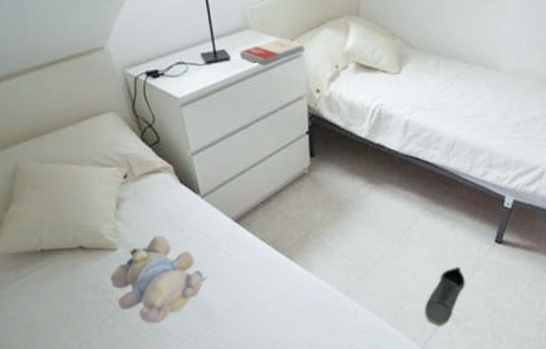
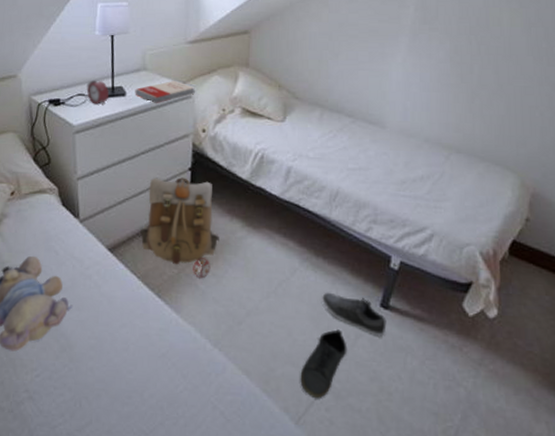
alarm clock: none [185,43,212,73] -> present [86,78,110,105]
backpack: none [263,142,343,237] -> present [139,177,219,279]
shoe: none [442,235,500,268] -> present [322,292,387,336]

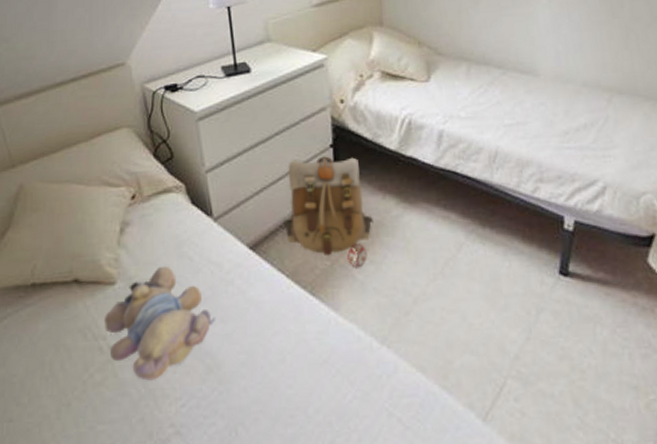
alarm clock: present [86,78,110,105] -> none [205,57,233,86]
book: present [135,80,195,104] -> none [260,49,327,78]
shoe: present [300,329,347,399] -> none [481,306,530,389]
shoe: present [322,292,387,336] -> none [494,265,569,308]

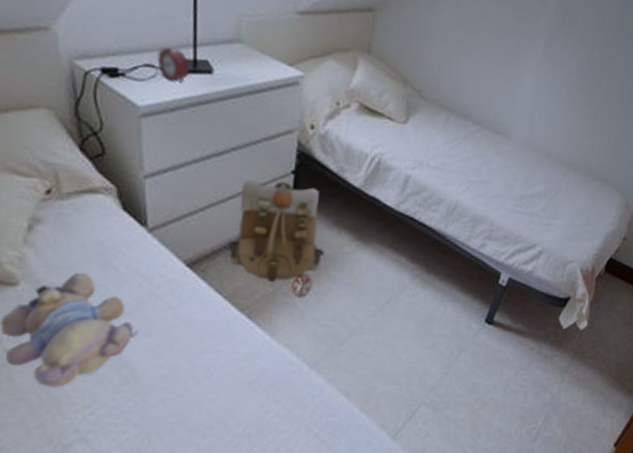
alarm clock: none [205,57,233,86] -> present [157,44,190,82]

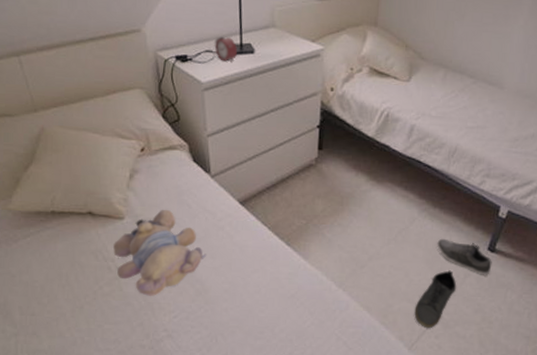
backpack: present [227,180,324,298] -> none [269,134,345,228]
shoe: none [400,346,450,414] -> present [414,270,457,329]
shoe: none [429,309,490,351] -> present [437,238,492,275]

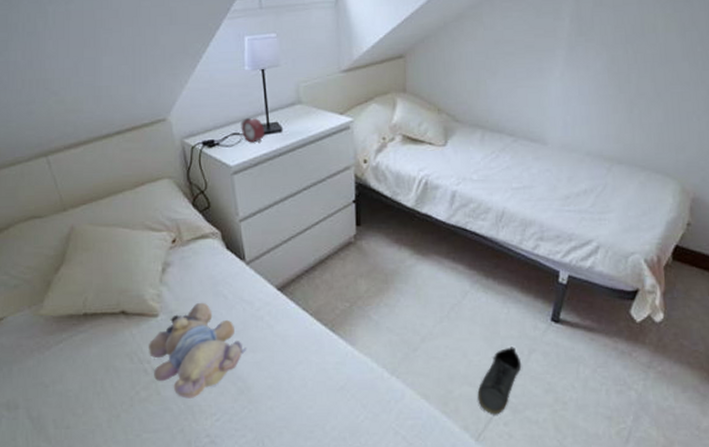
shoe: present [437,238,492,275] -> none [494,311,558,350]

